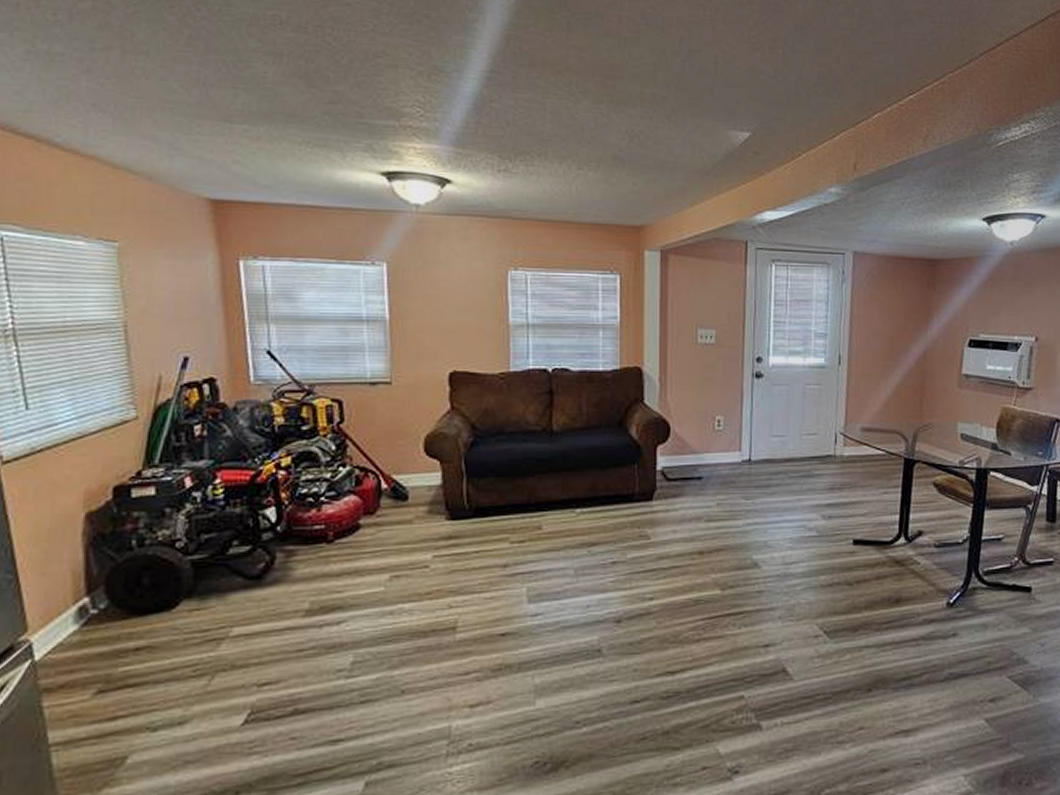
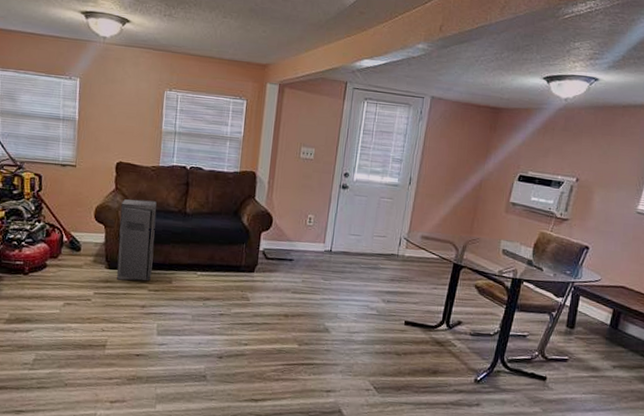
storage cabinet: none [461,420,513,534] -> present [117,199,157,281]

